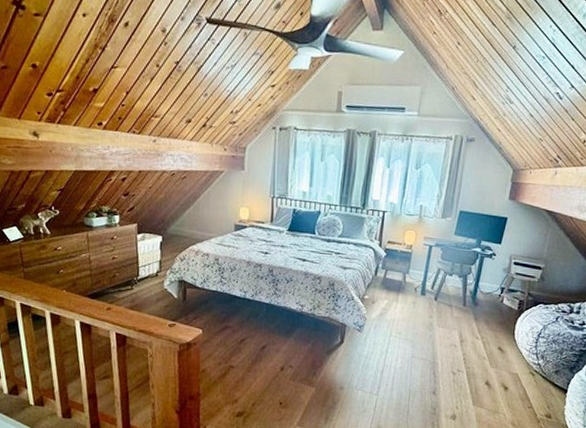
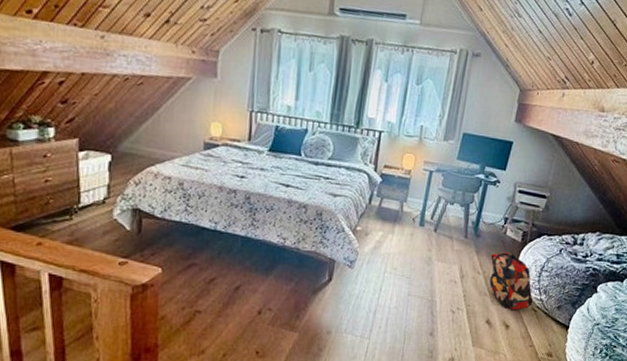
backpack: none [488,319,531,373] -> present [489,252,533,310]

